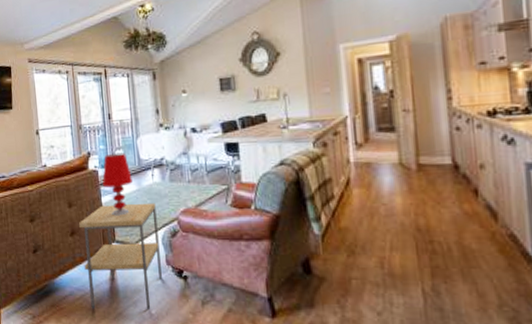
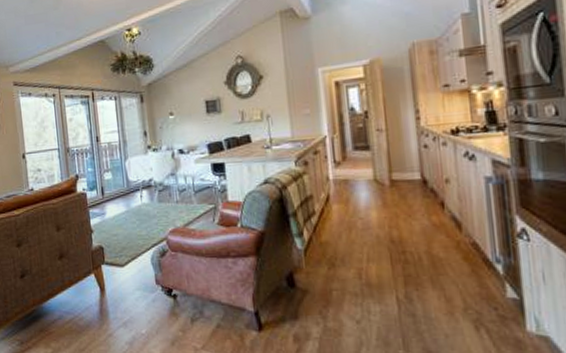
side table: present [78,202,162,310] -> none [66,223,152,333]
table lamp: present [102,152,133,216] -> none [90,175,121,238]

